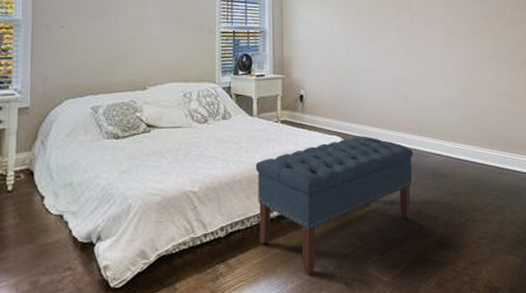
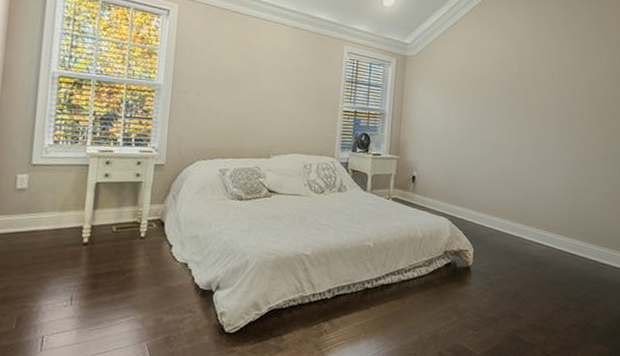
bench: present [255,136,413,276] -> none [362,219,516,342]

